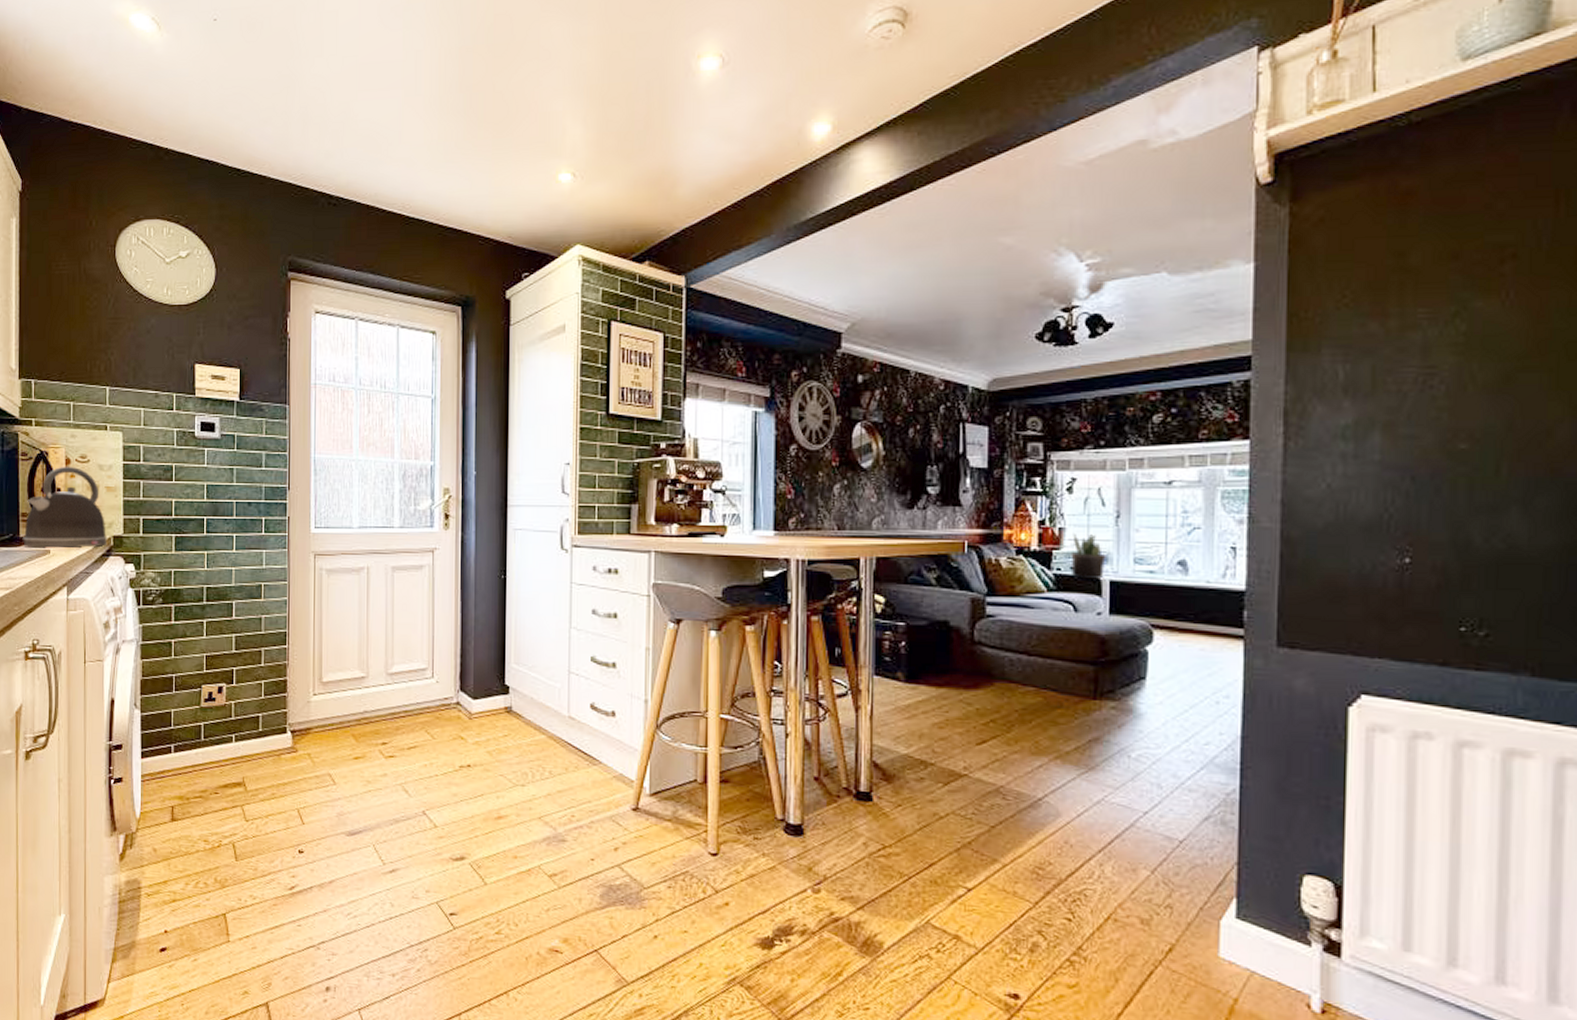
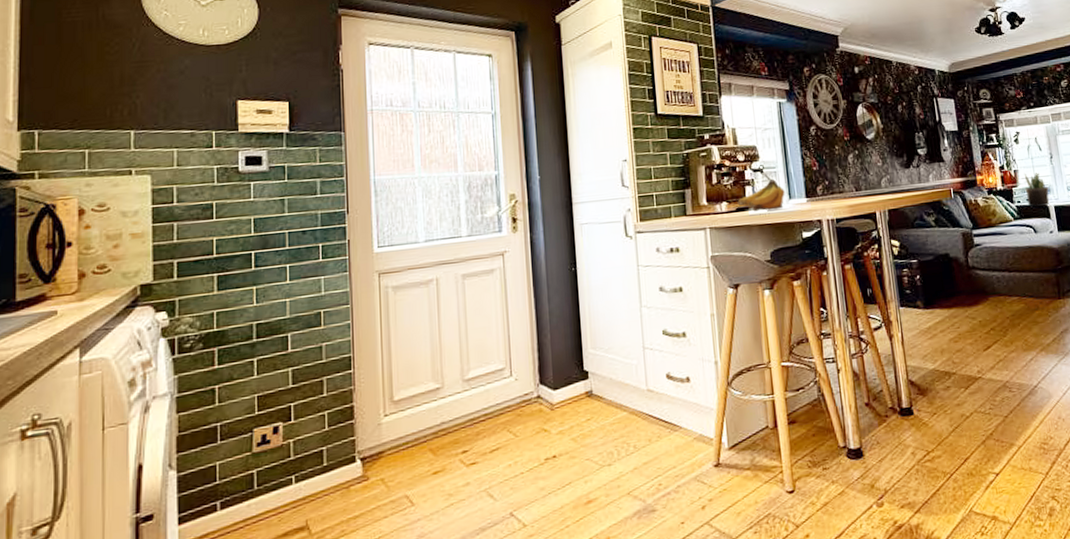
kettle: present [22,466,108,548] -> none [19,216,133,312]
fruit: none [690,504,749,540] -> present [737,179,785,212]

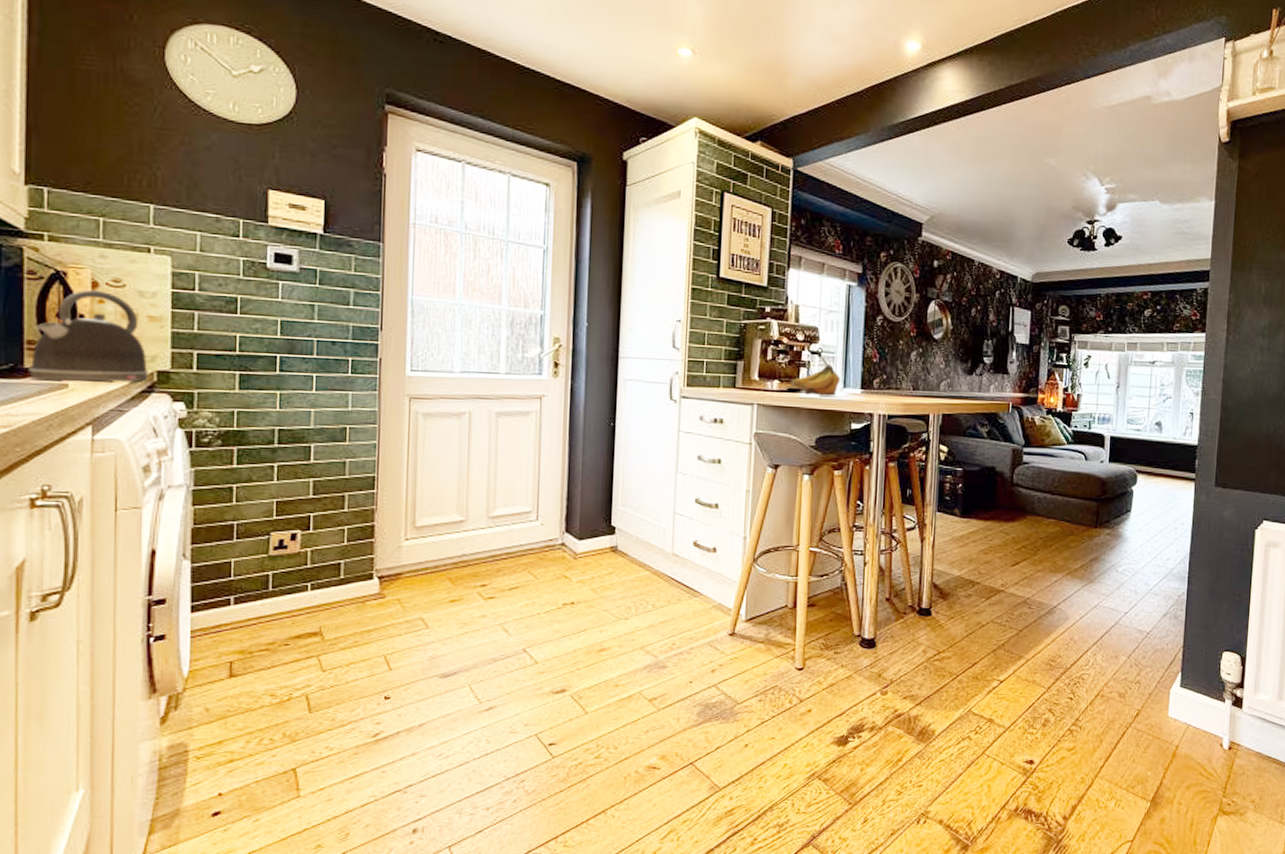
kettle: none [19,216,133,312] -> present [27,289,149,383]
planter: present [1024,172,1050,208] -> none [1084,398,1109,435]

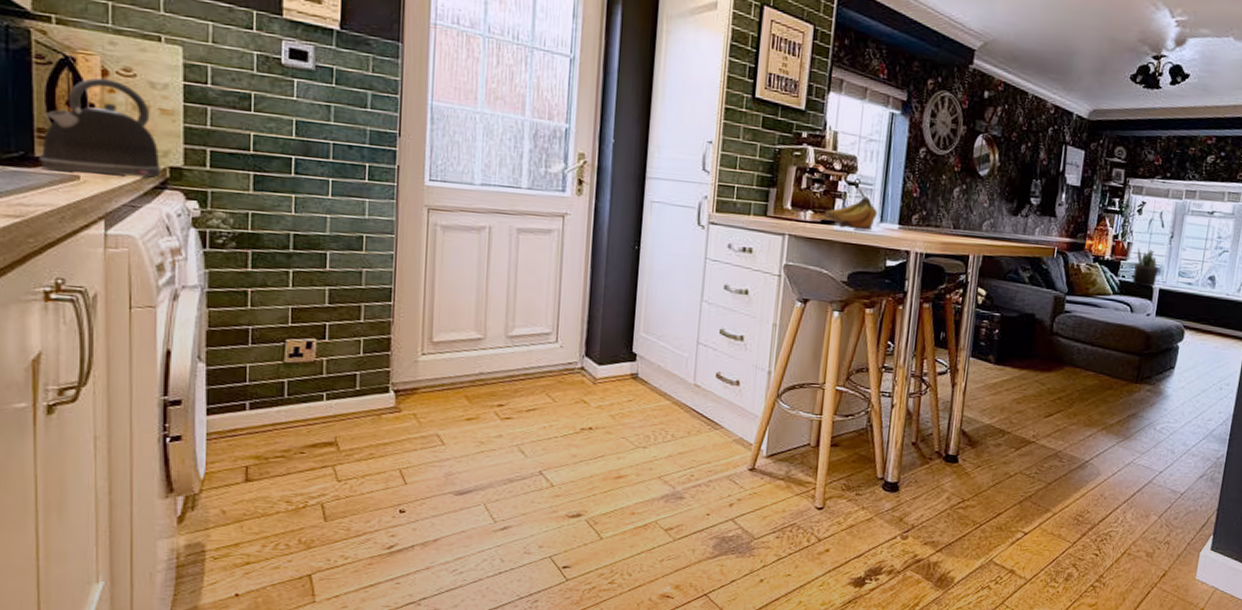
planter: none [1084,398,1109,435] -> present [1132,247,1160,287]

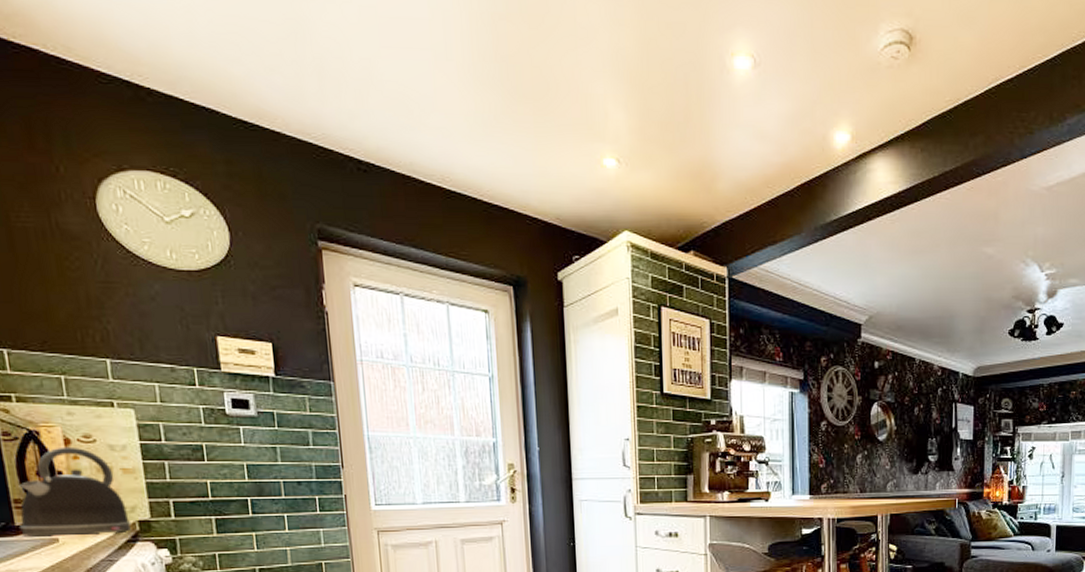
fruit: present [824,197,877,231] -> none [739,473,788,504]
planter: present [1132,247,1160,287] -> none [1030,490,1055,525]

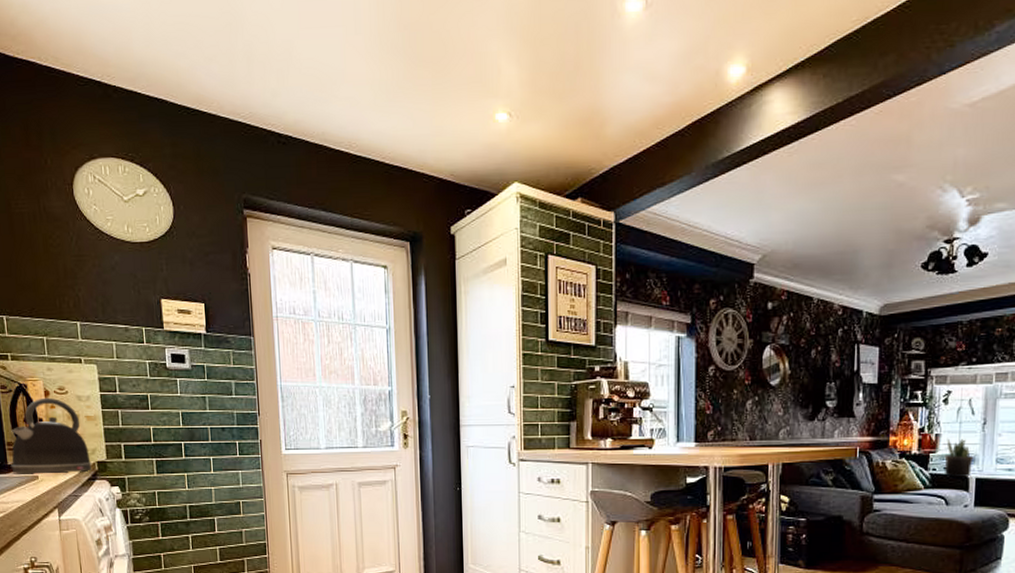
planter: none [1030,490,1055,525] -> present [944,438,974,477]

